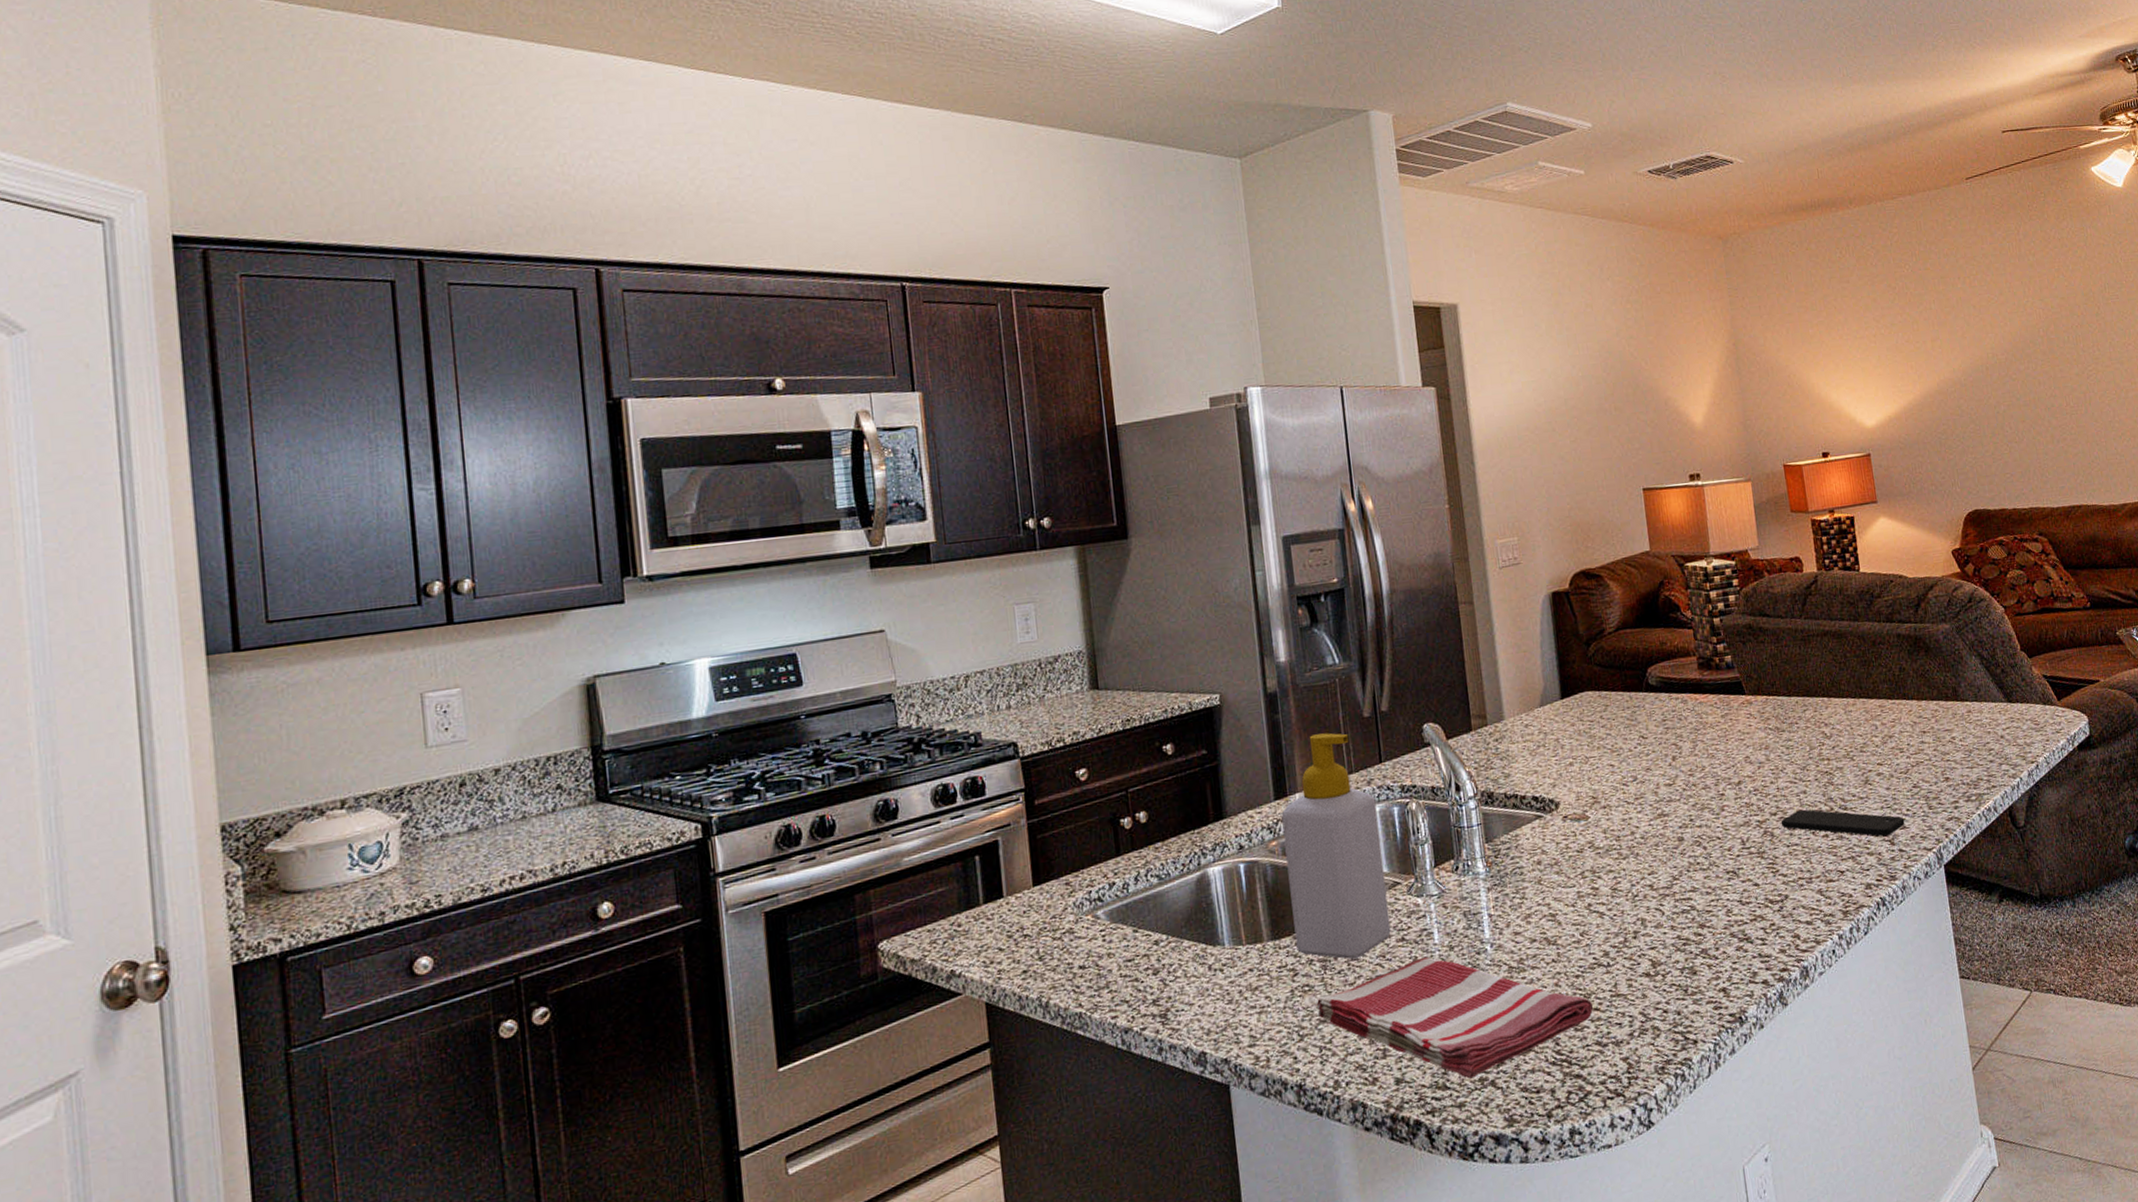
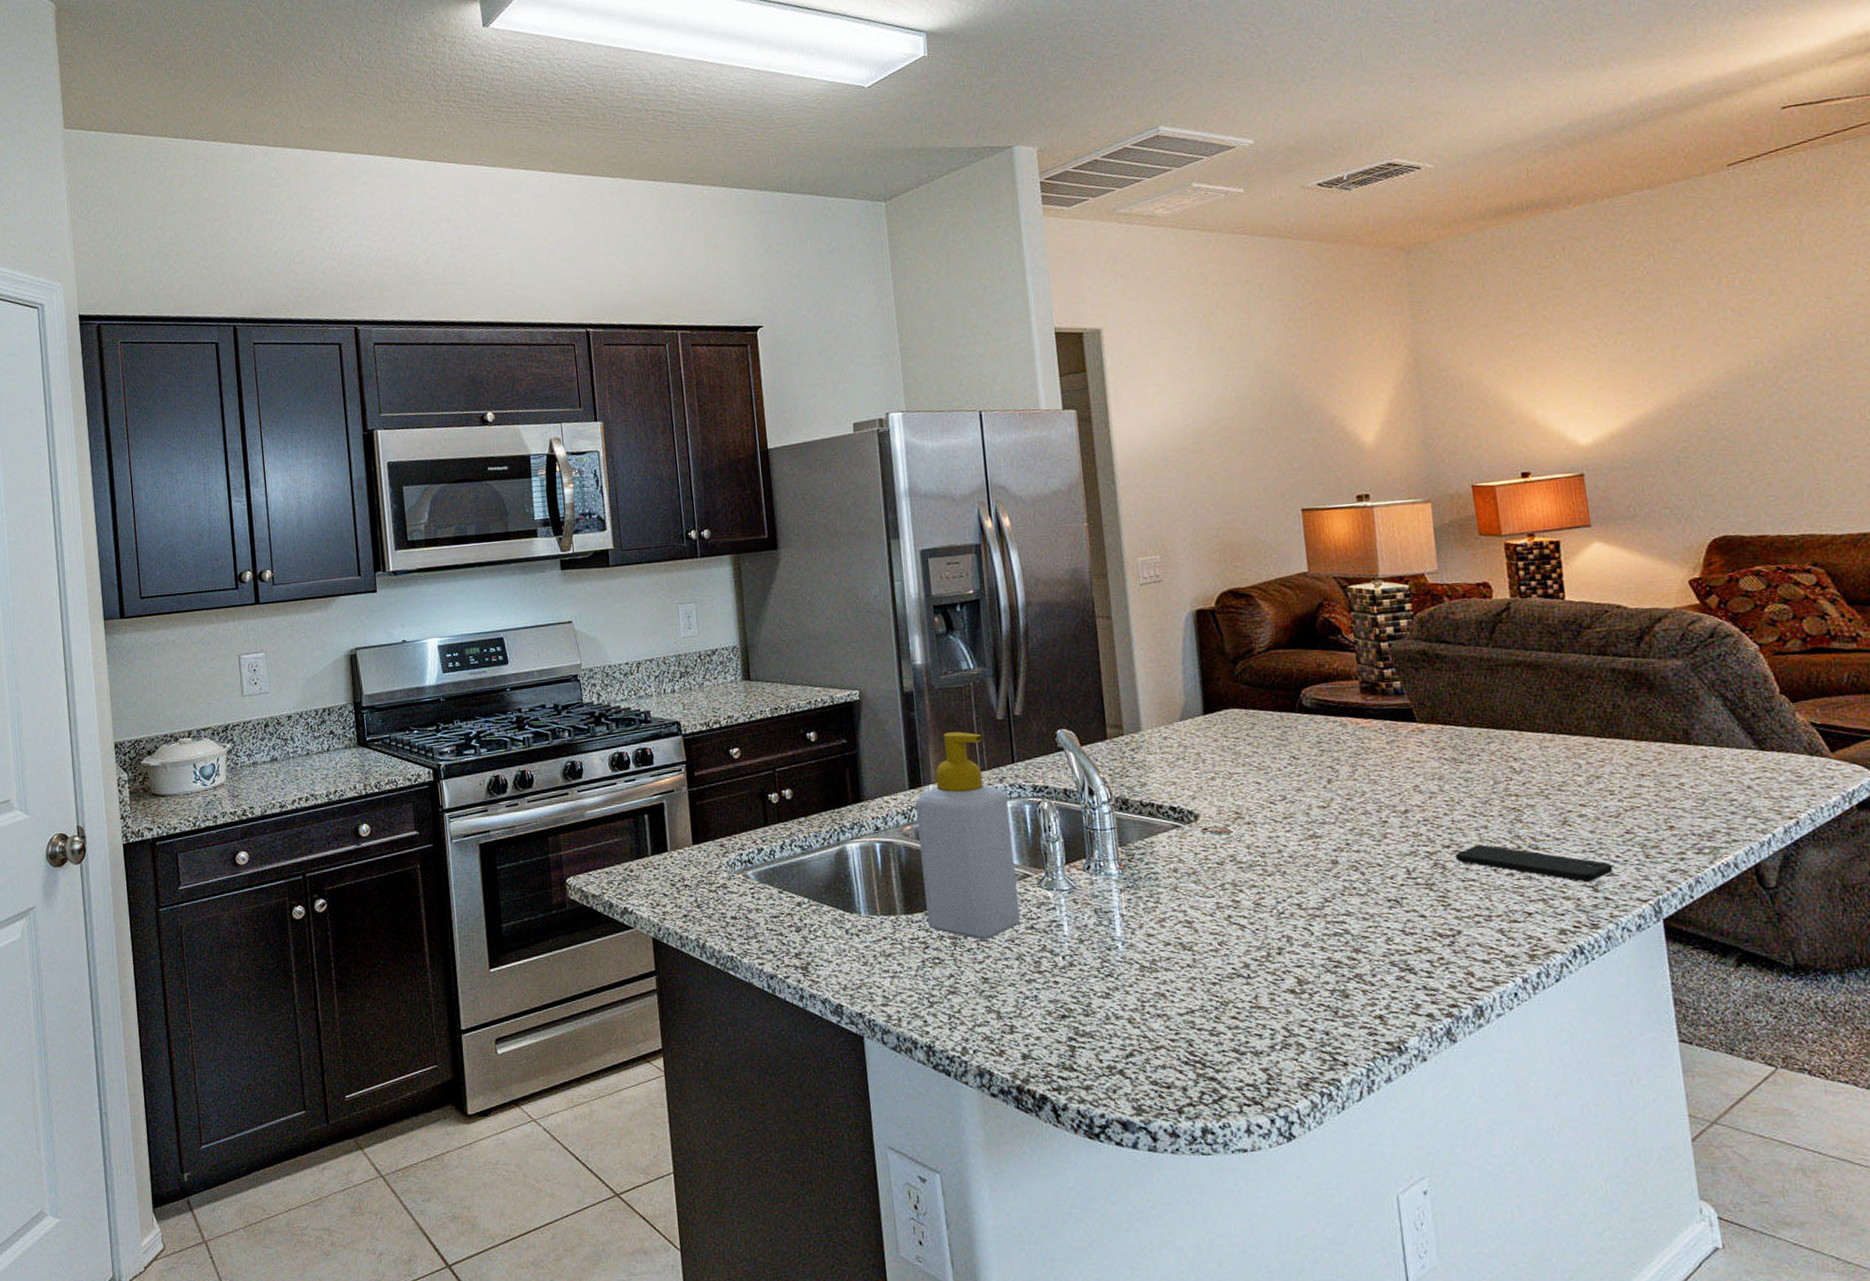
dish towel: present [1316,956,1594,1079] -> none [946,946,1231,1065]

